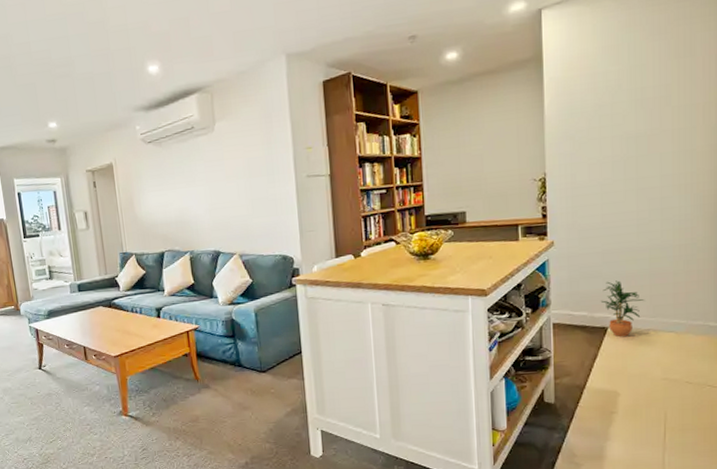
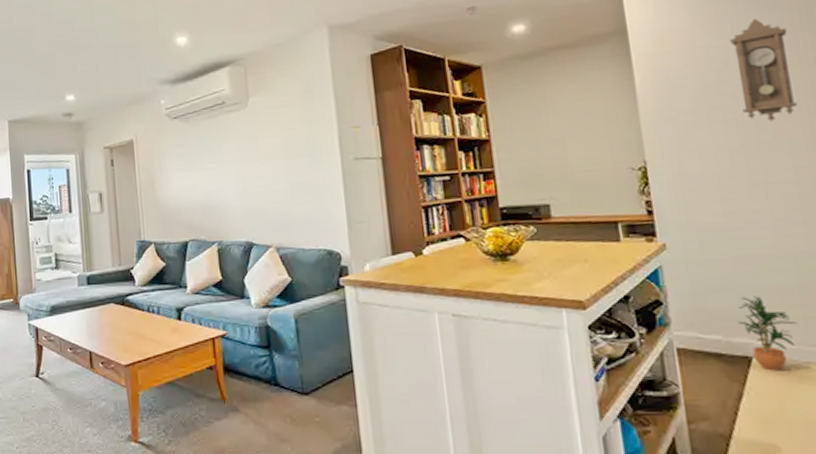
pendulum clock: none [625,45,673,137] -> present [729,18,798,121]

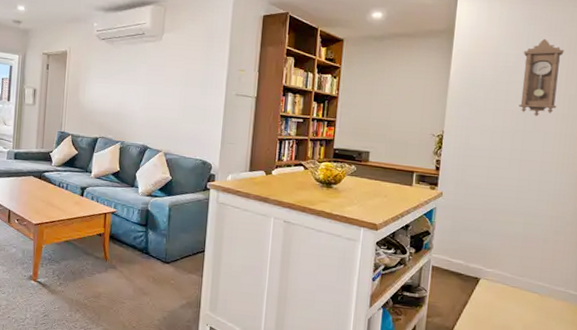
potted plant: present [736,296,798,371] -> none [476,237,516,290]

